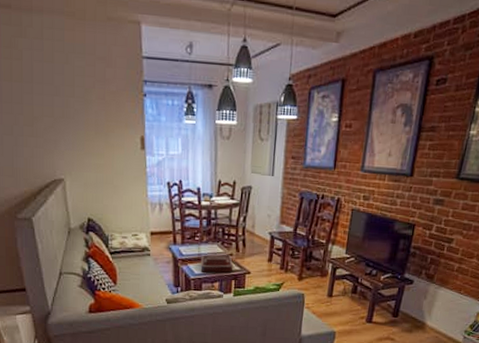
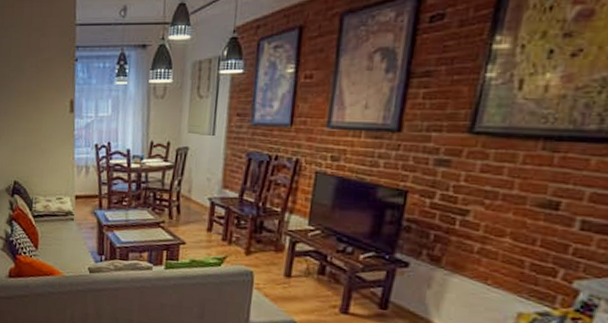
decorative tray: present [200,254,233,273] -> none [127,221,165,242]

